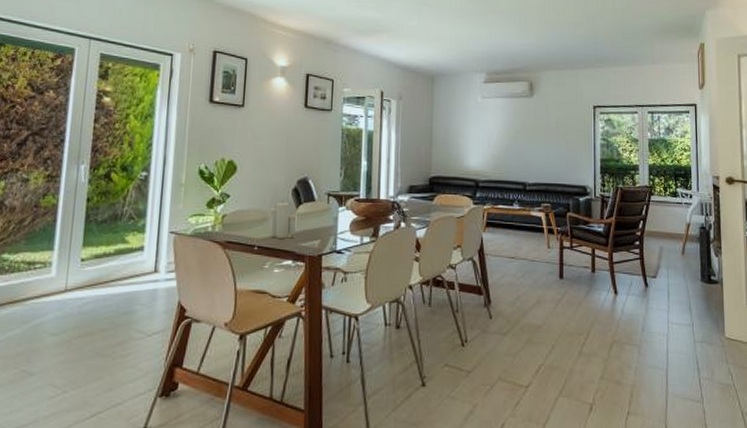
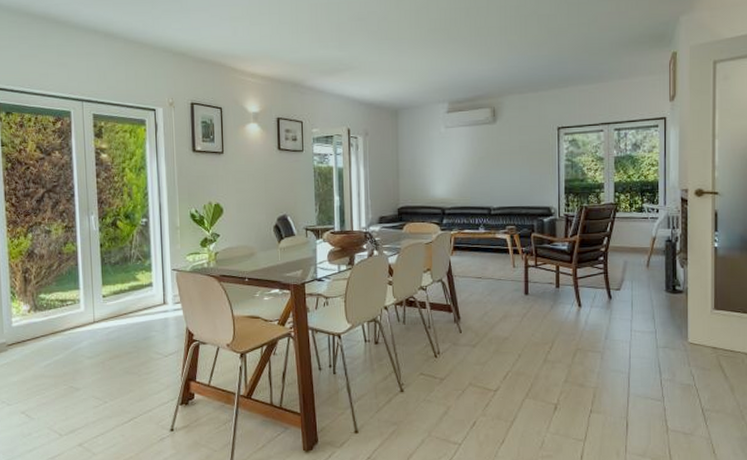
candle: present [269,202,296,239] -> none [256,238,281,271]

